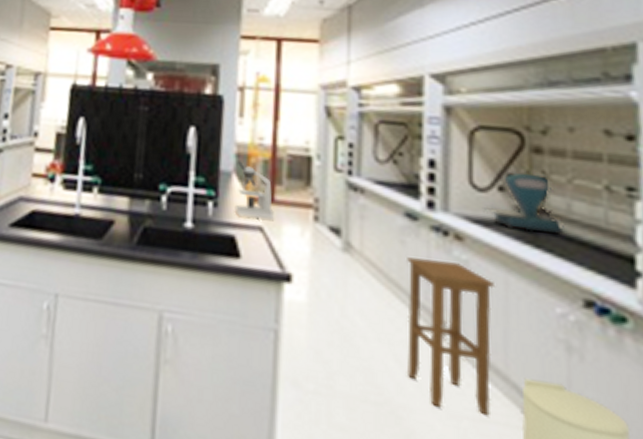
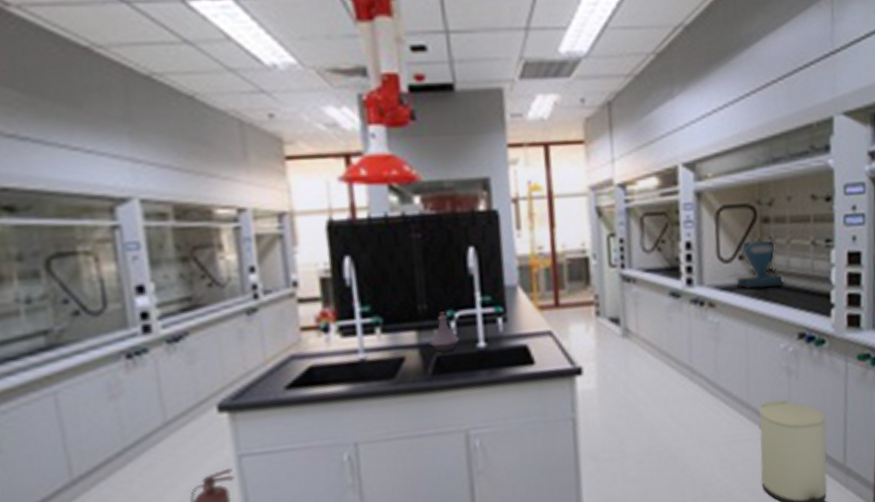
flask: none [139,184,169,224] -> present [429,311,460,352]
microscope: present [234,160,275,221] -> none [520,272,562,328]
stool: present [407,257,494,415] -> none [674,326,739,442]

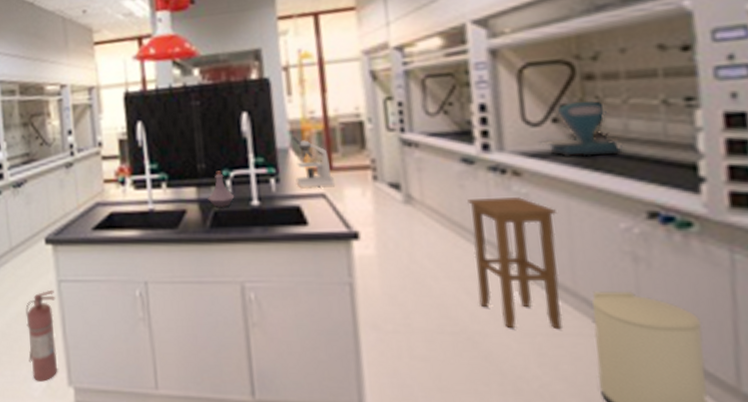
microscope: none [520,272,562,328] -> present [291,135,336,190]
stool: none [674,326,739,442] -> present [467,197,563,328]

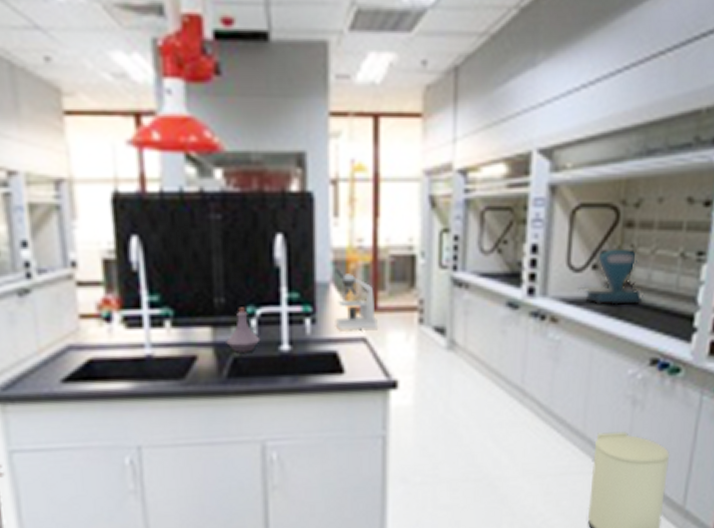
stool: present [467,197,563,328] -> none [503,344,581,471]

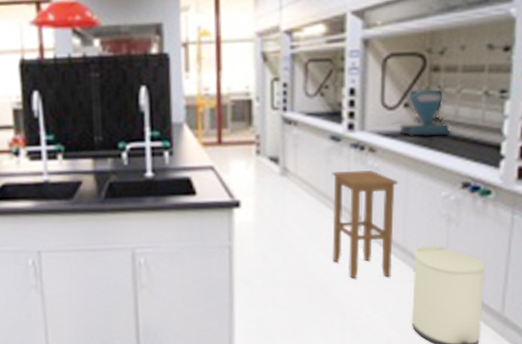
flask: present [226,307,261,353] -> none [103,143,130,179]
microscope: present [334,267,379,333] -> none [186,111,224,163]
stool: none [503,344,581,471] -> present [332,170,398,278]

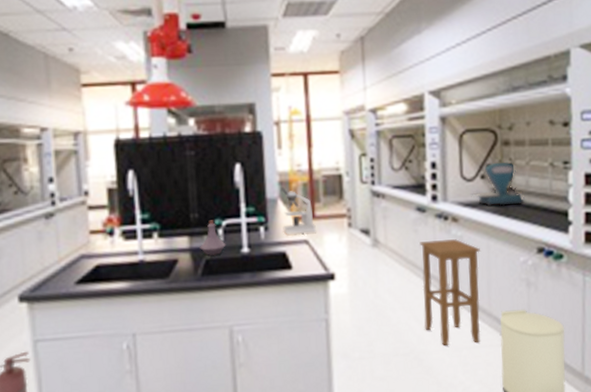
flask: none [103,143,130,179] -> present [200,220,226,256]
microscope: none [186,111,224,163] -> present [280,186,317,237]

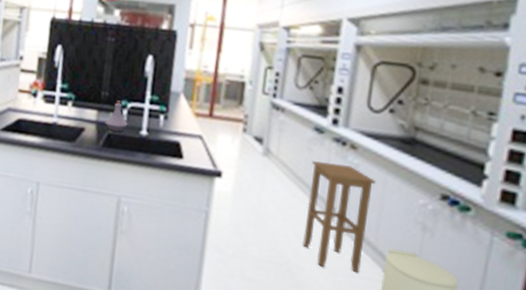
microscope: present [280,186,317,237] -> none [180,83,213,132]
scale: present [472,162,525,207] -> none [377,98,435,147]

